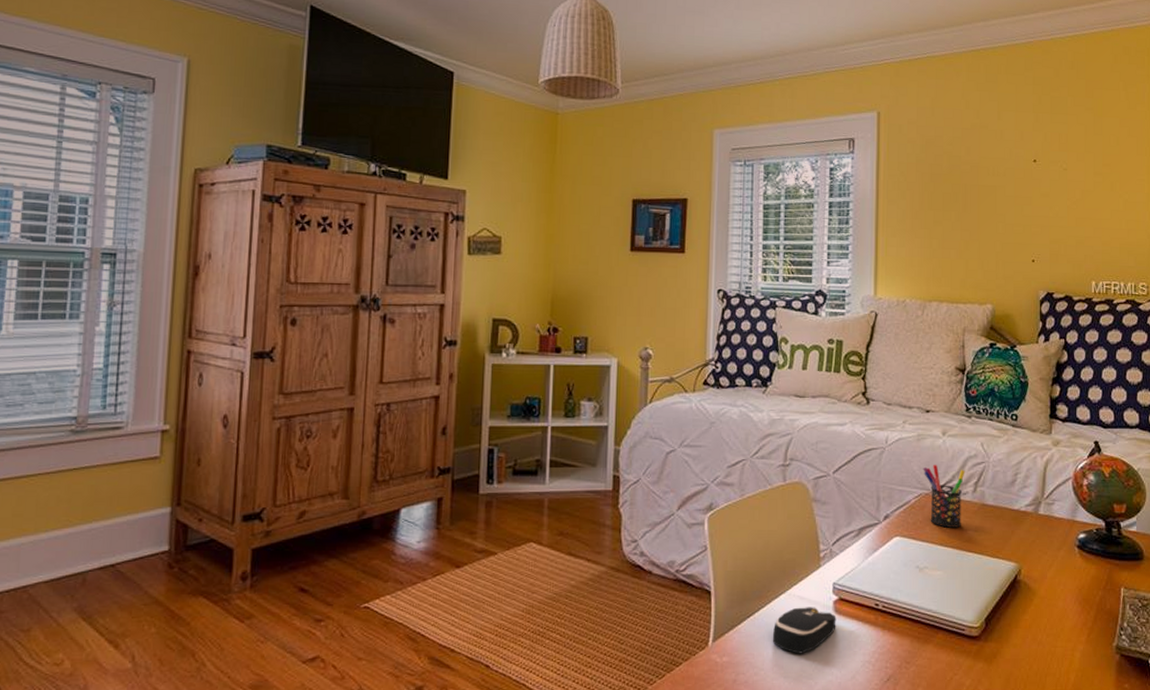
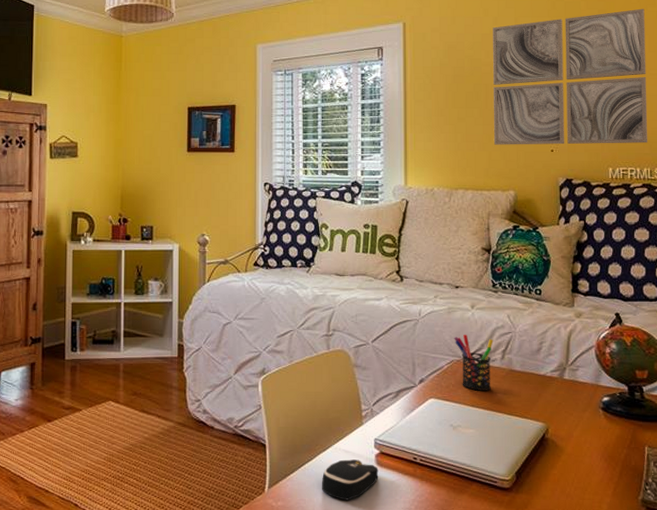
wall art: none [971,107,1133,256] -> present [493,8,648,145]

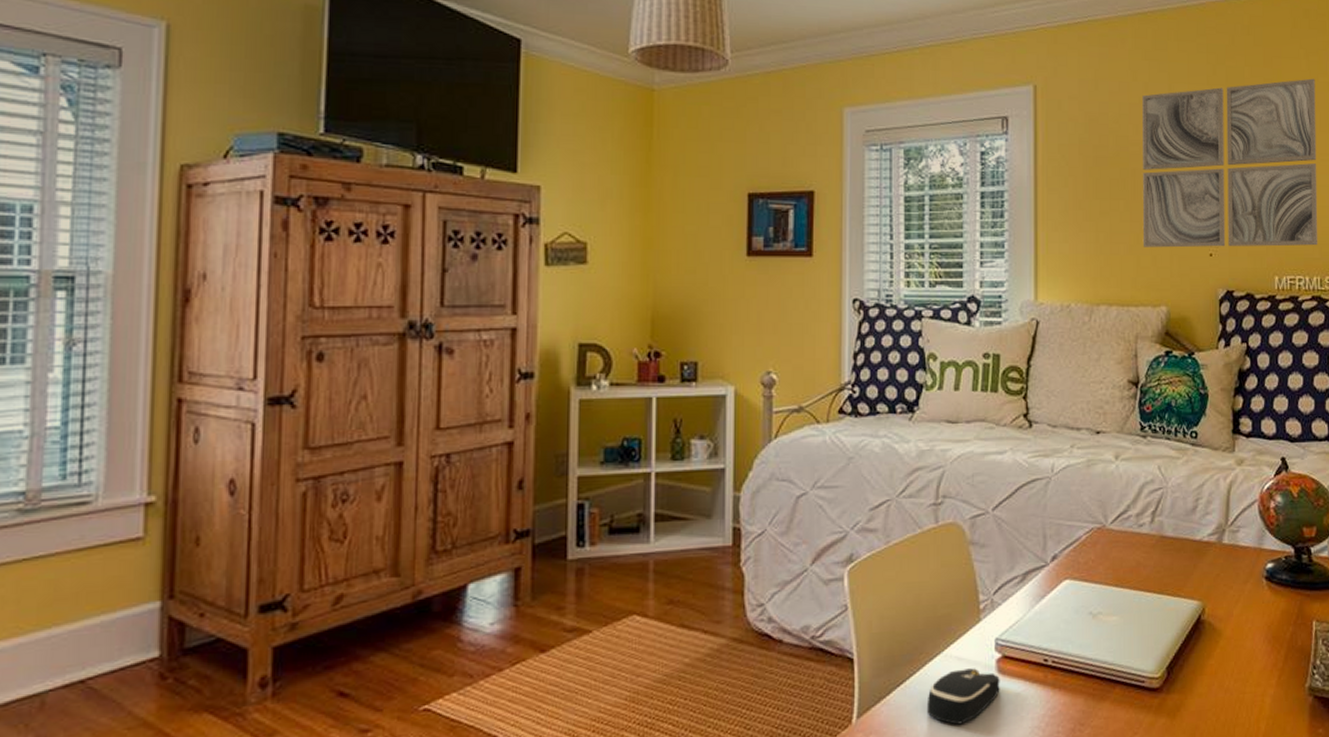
pen holder: present [454,334,493,391] -> none [1094,493,1141,566]

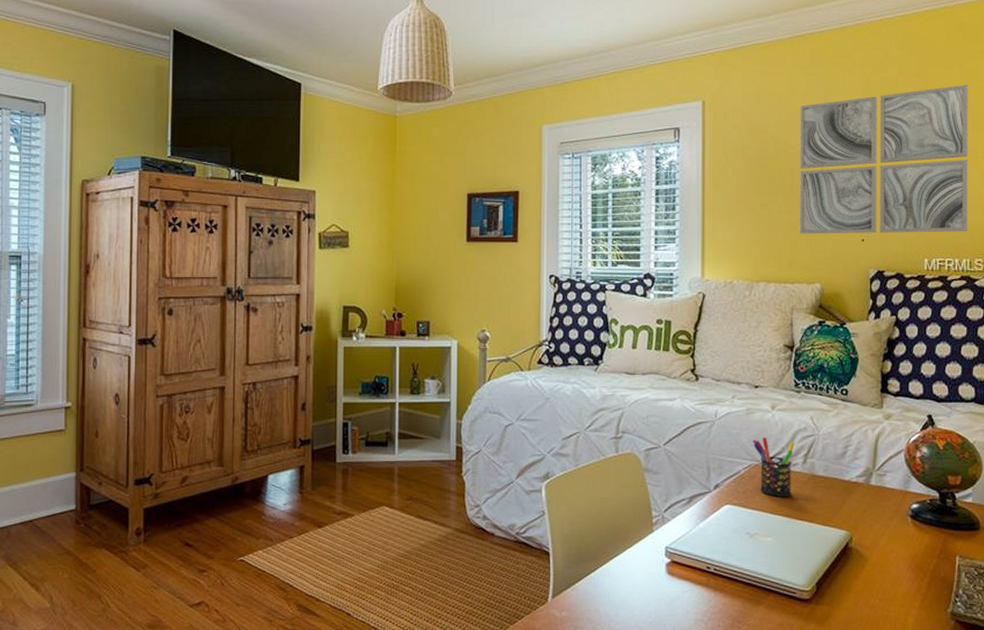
computer mouse: present [926,668,1000,725] -> none [608,568,669,611]
pen holder: none [1094,493,1141,566] -> present [752,436,795,497]

